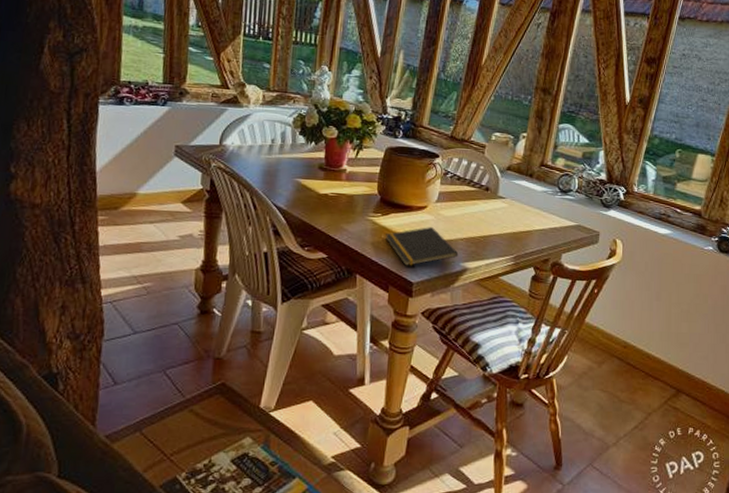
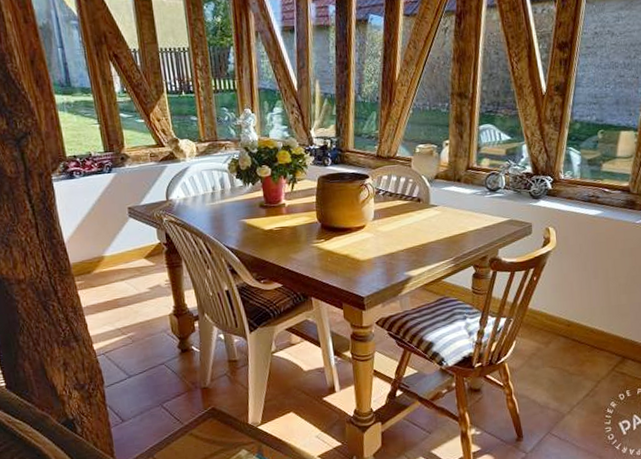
notepad: present [385,227,459,266] -> none [332,244,402,283]

